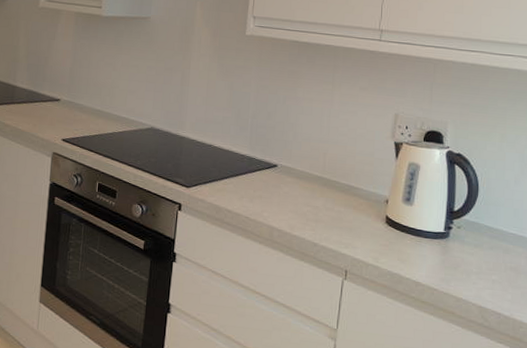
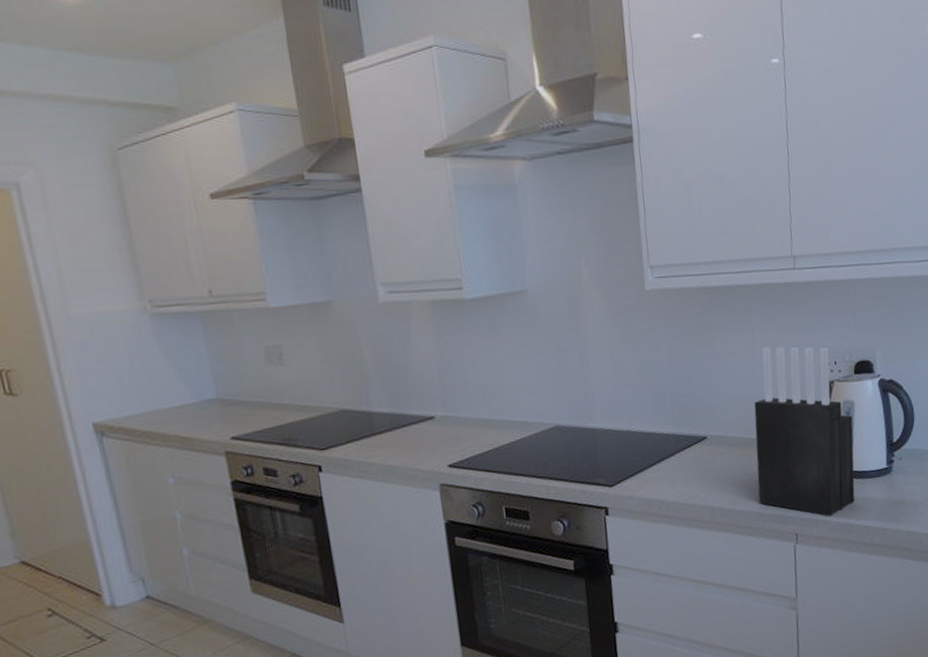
knife block: none [315,101,416,263] -> present [754,346,855,516]

